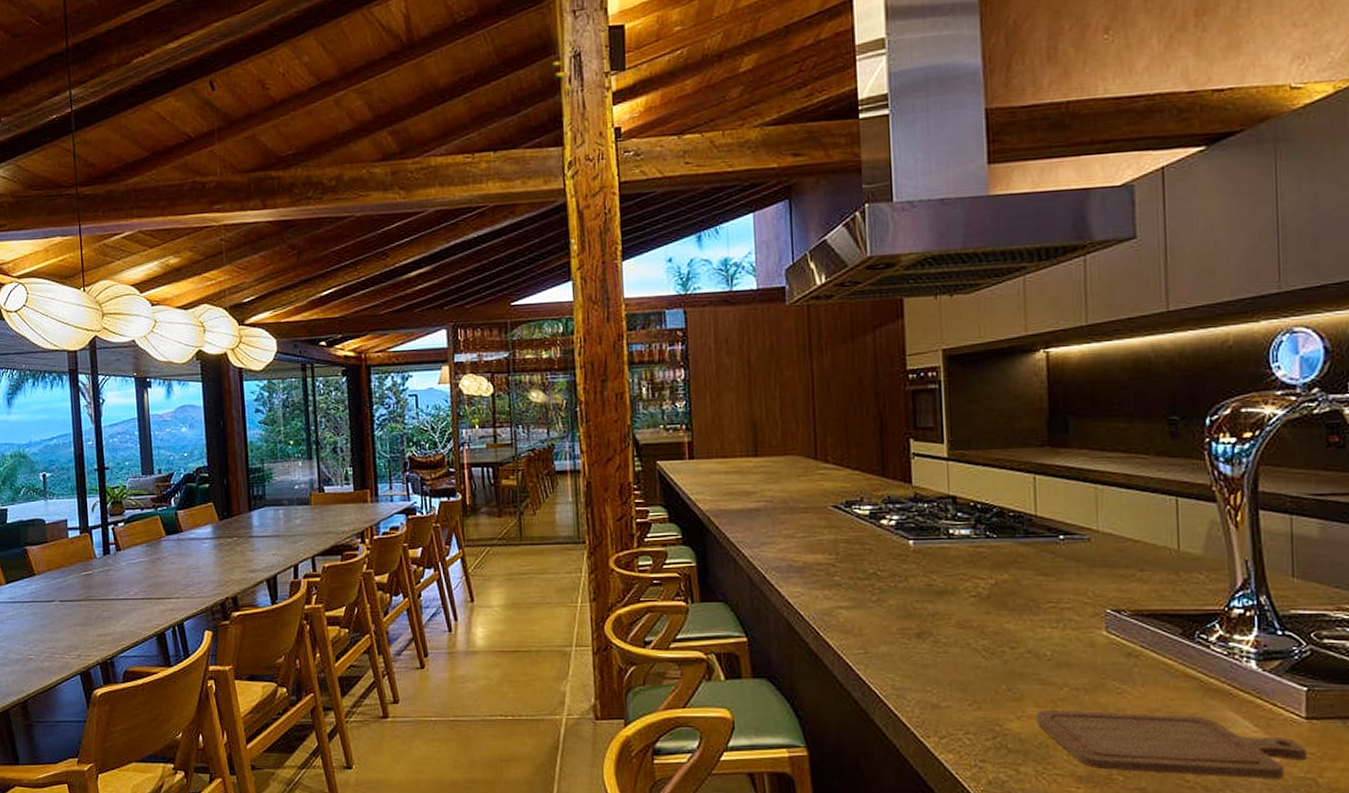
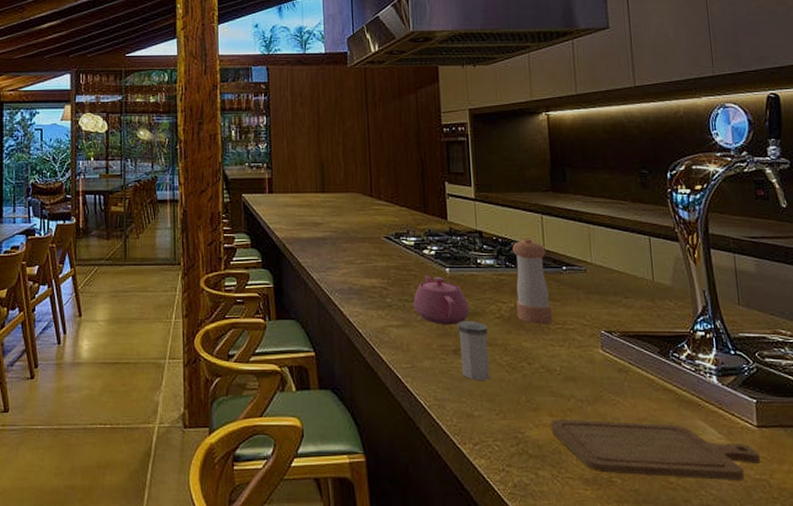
teapot: none [867,548,939,605] -> present [413,275,470,324]
salt shaker: none [923,600,962,669] -> present [458,320,490,382]
pepper shaker: none [994,502,1044,603] -> present [512,237,553,325]

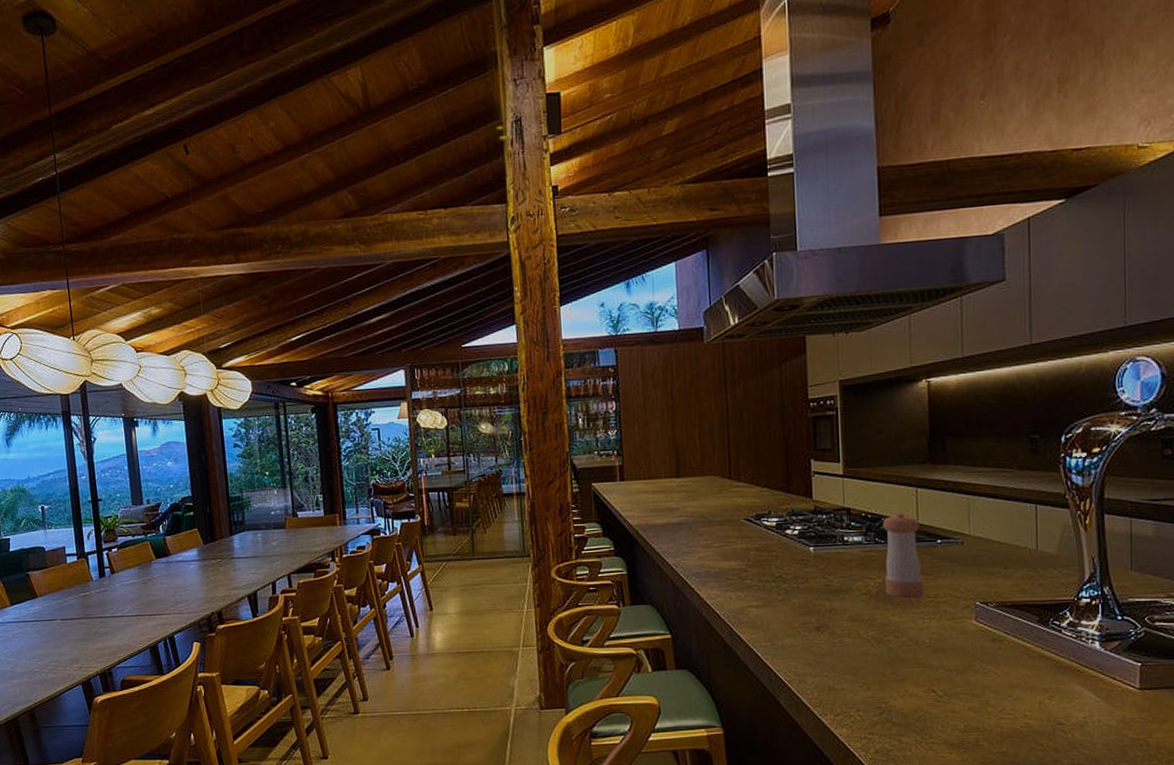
teapot: present [413,275,470,324] -> none [774,555,835,603]
salt shaker: present [458,320,490,382] -> none [821,598,854,656]
chopping board: present [550,419,761,480] -> none [916,688,1140,741]

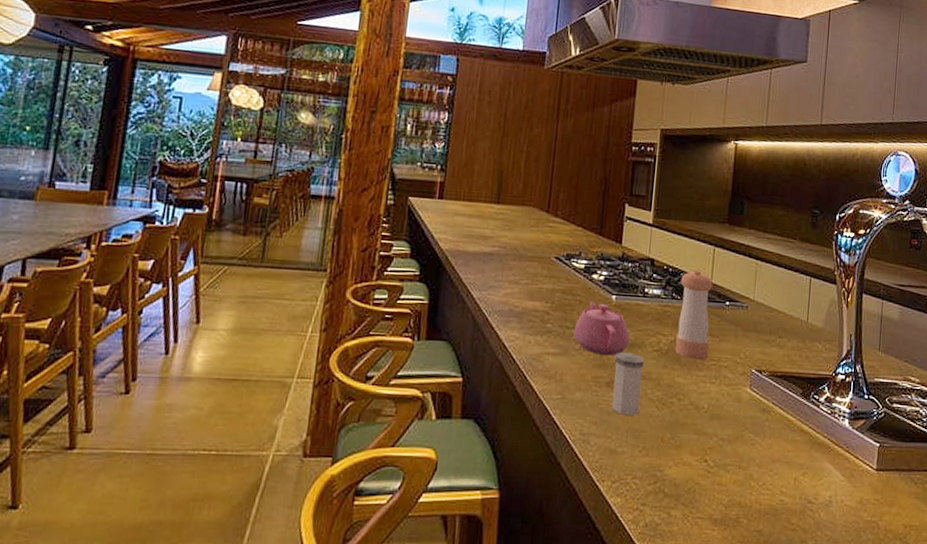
teapot: none [774,555,835,603] -> present [573,301,630,355]
salt shaker: none [821,598,854,656] -> present [612,351,644,417]

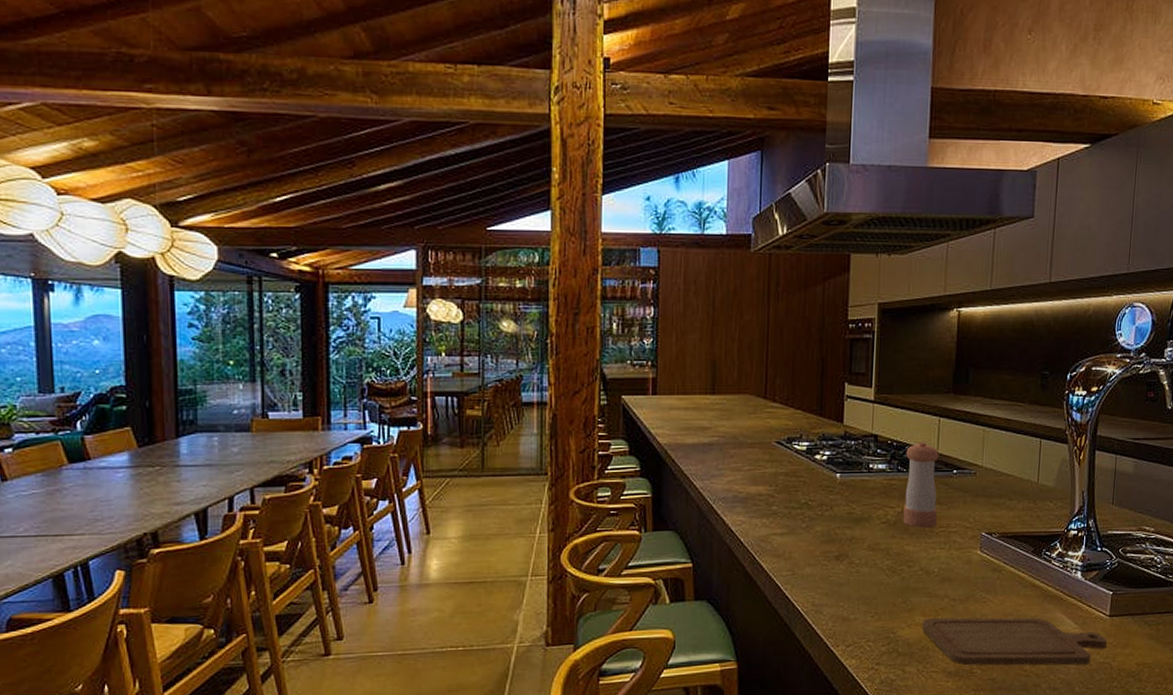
teapot: present [573,301,630,355] -> none [800,481,857,531]
salt shaker: present [612,351,644,417] -> none [842,526,872,586]
chopping board: none [689,458,875,522] -> present [921,617,1108,666]

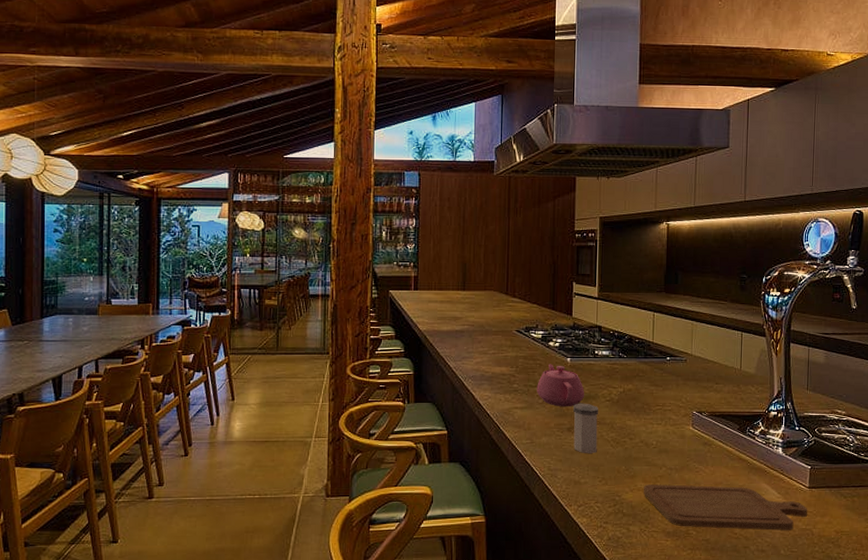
teapot: none [800,481,857,531] -> present [537,364,585,406]
salt shaker: none [842,526,872,586] -> present [573,403,598,454]
pepper shaker: present [903,441,939,528] -> none [624,332,655,406]

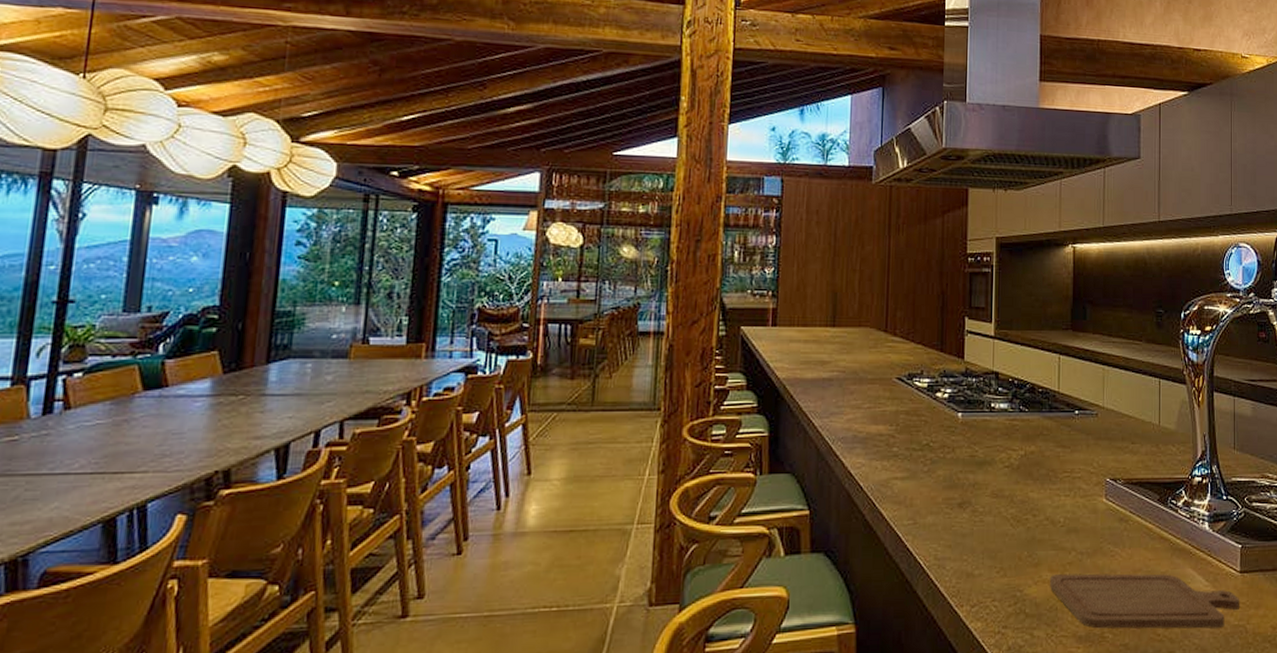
teapot: present [537,364,585,406] -> none [921,420,979,475]
salt shaker: present [573,403,598,454] -> none [965,470,995,537]

